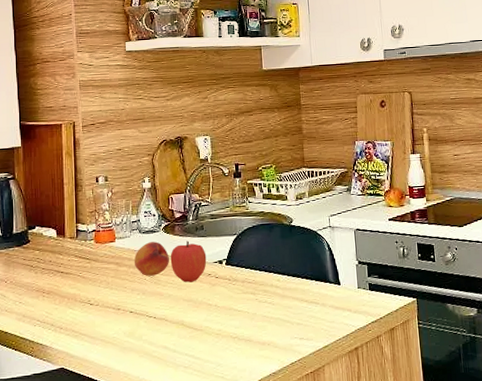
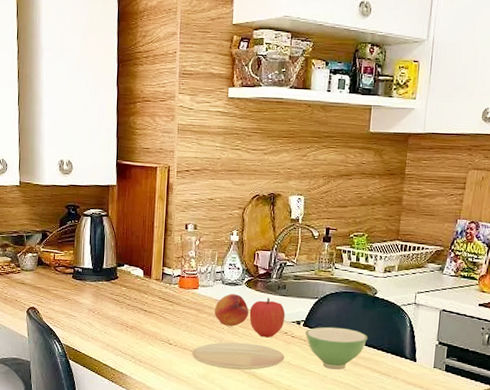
plate: none [115,290,211,322] -> present [191,342,285,370]
bowl: none [229,261,291,306] -> present [305,326,368,370]

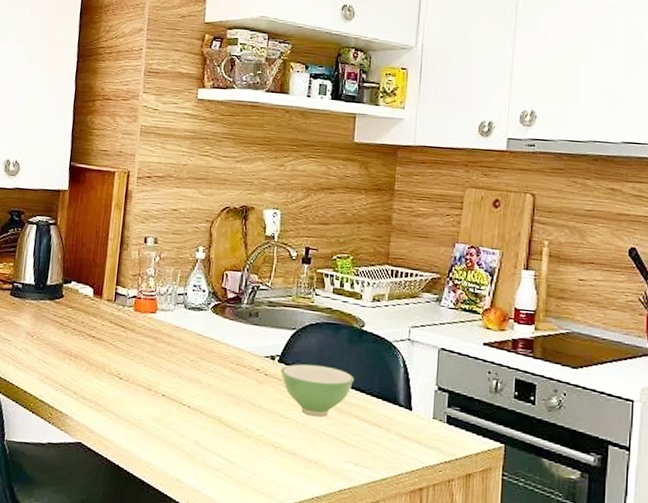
plate: present [191,342,285,370] -> none [145,378,256,414]
fruit: present [214,294,249,326] -> none [173,320,215,360]
fruit: present [249,297,286,338] -> none [215,326,258,375]

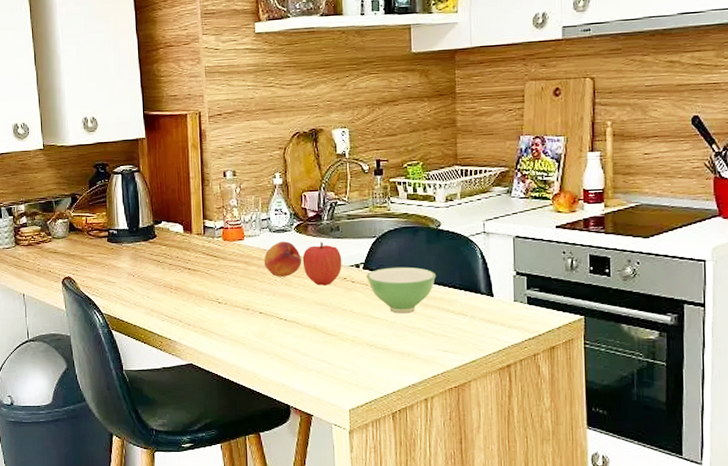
fruit: none [173,320,215,360] -> present [263,241,302,277]
fruit: none [215,326,258,375] -> present [302,242,342,286]

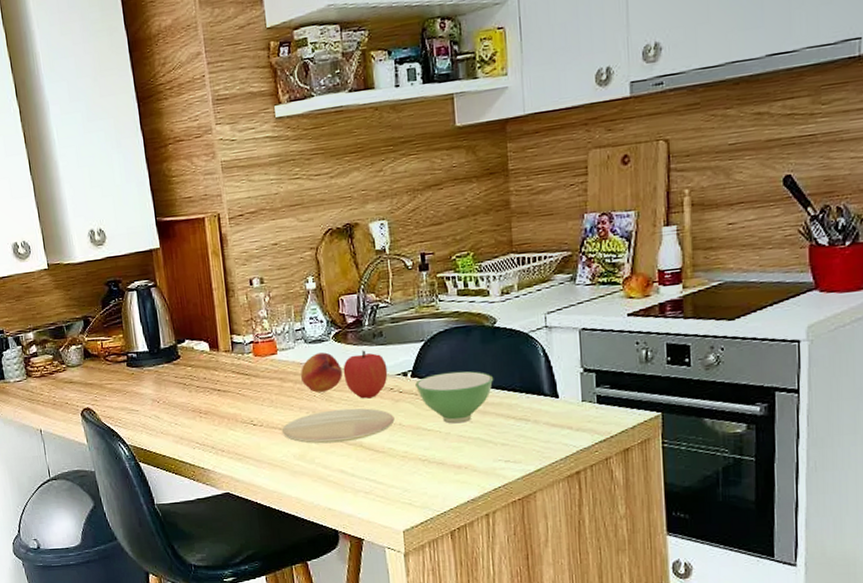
plate: none [244,293,346,324] -> present [281,408,395,444]

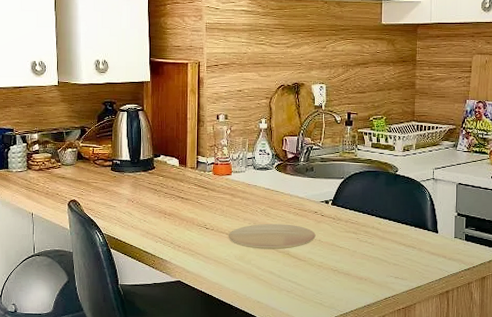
fruit: present [300,352,343,393] -> none [247,178,281,209]
fruit: present [343,350,388,399] -> none [281,180,314,218]
bowl: present [415,371,494,424] -> none [334,204,393,245]

